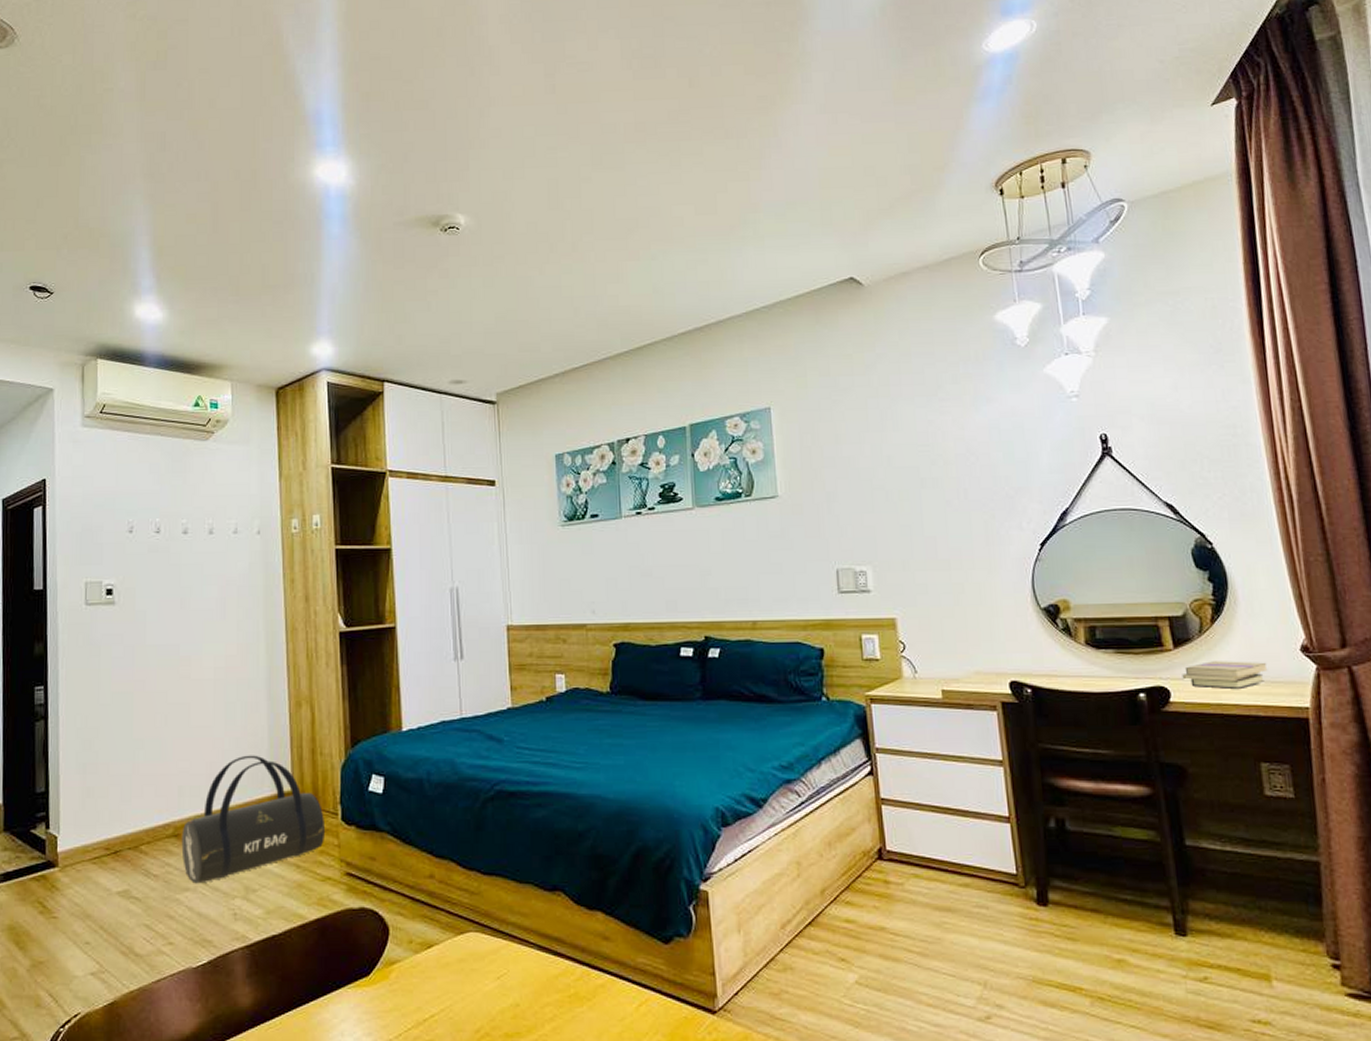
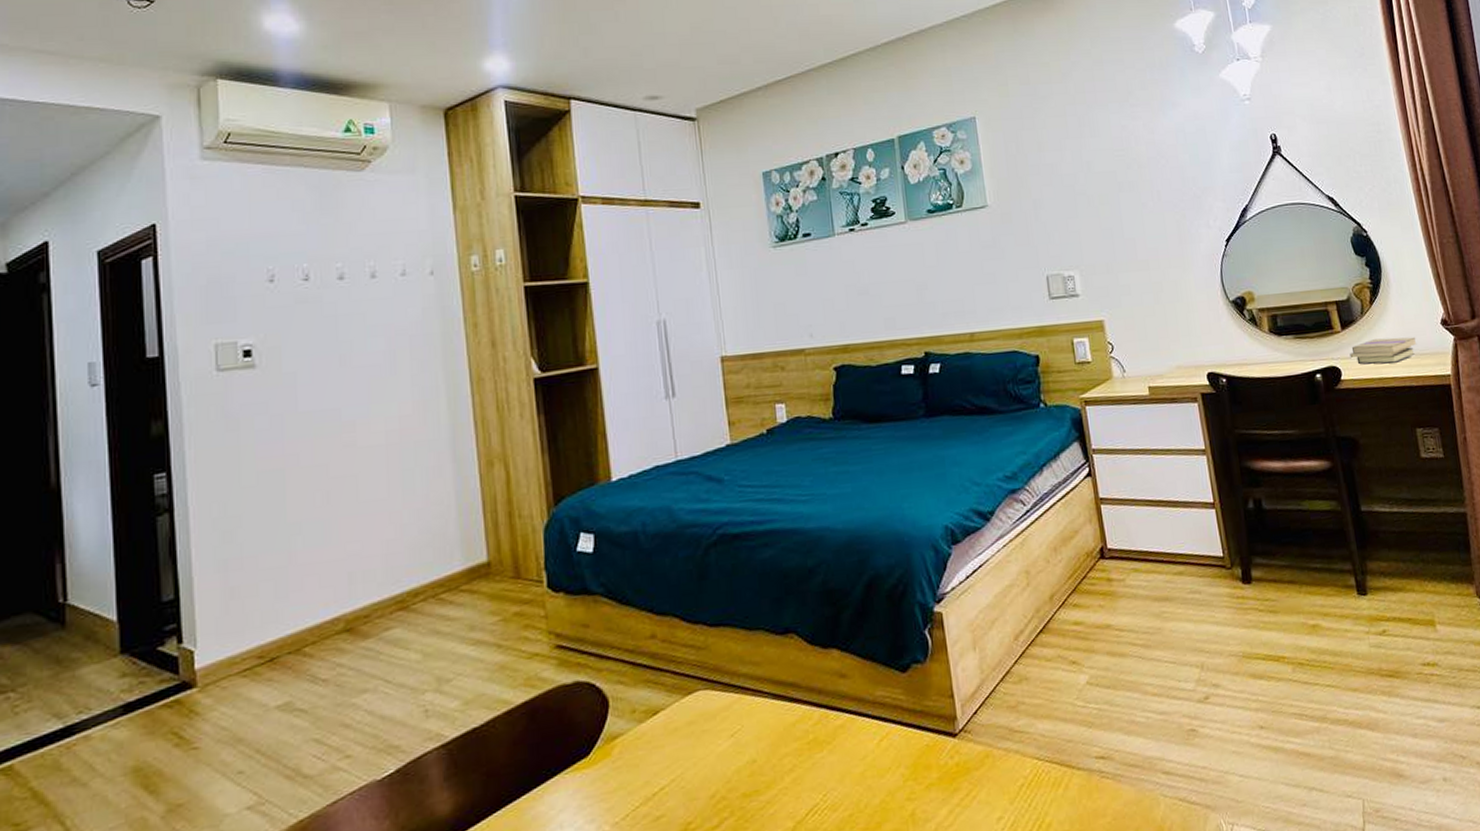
duffel bag: present [181,755,326,884] -> none [355,526,530,683]

